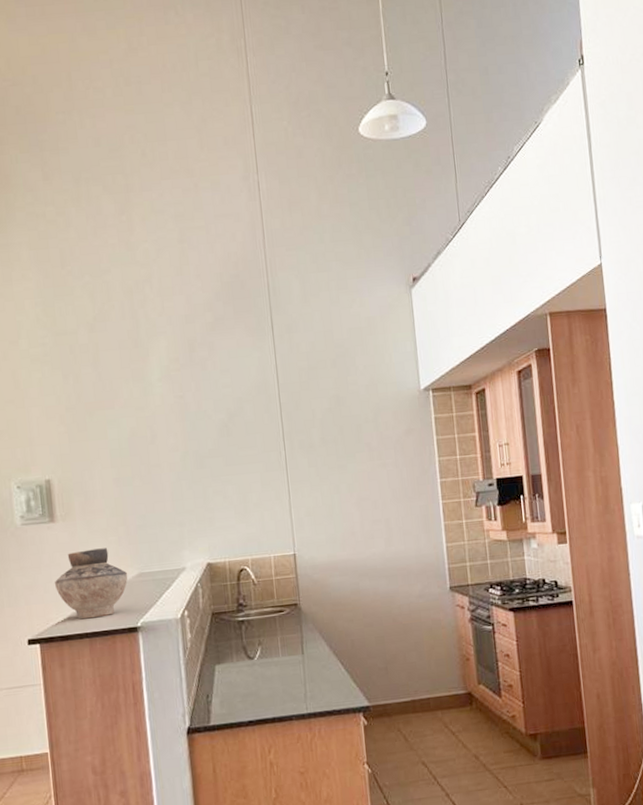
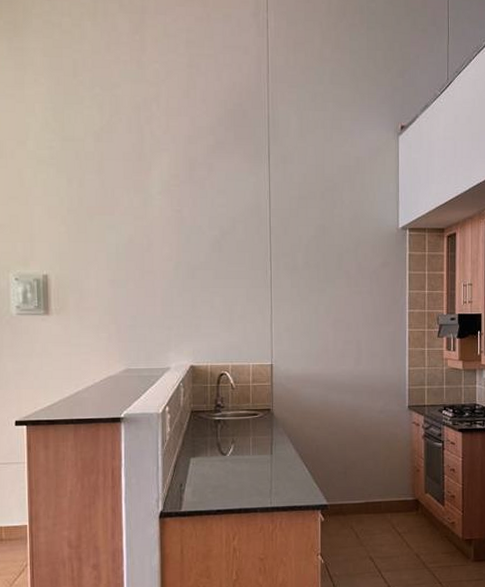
ceramic pot: present [54,548,128,620] -> none [44,343,115,407]

